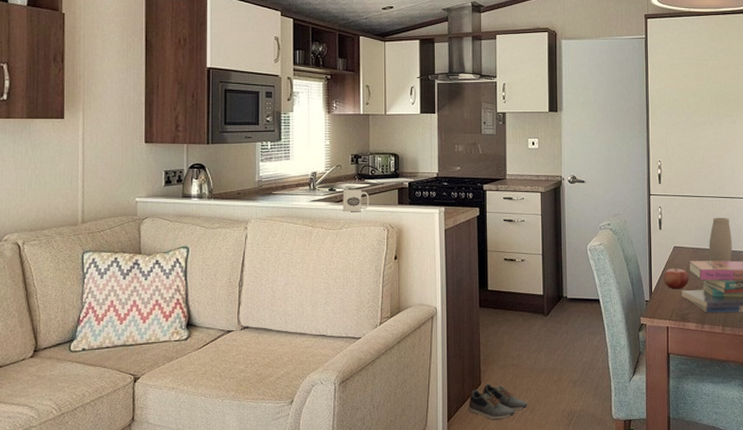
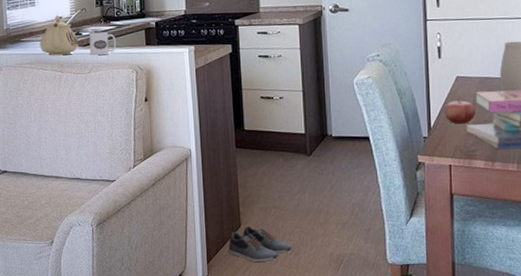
teapot: none [292,169,332,211] -> present [40,14,79,56]

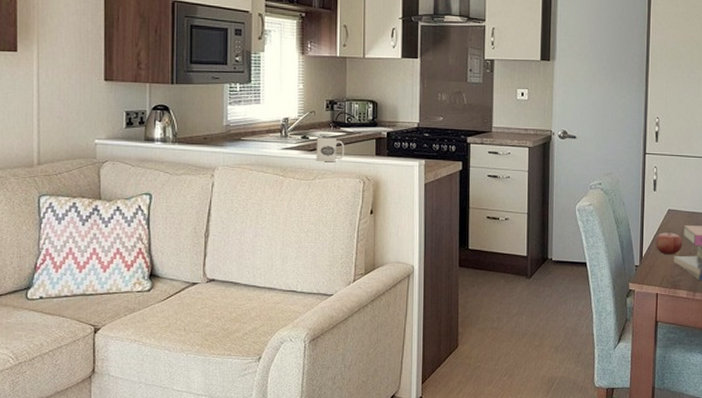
teapot: present [40,14,79,56] -> none [262,115,305,159]
shoe: present [228,225,292,263] -> none [444,346,507,384]

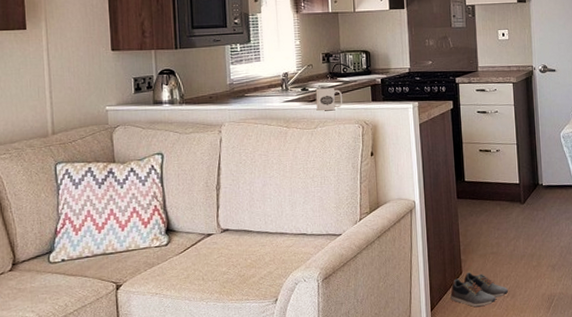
shoe: none [444,346,507,384] -> present [450,272,509,307]

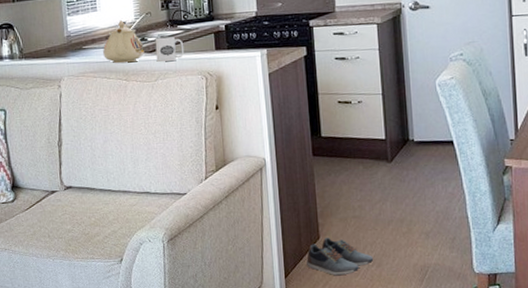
teapot: none [265,70,305,112] -> present [103,19,144,64]

